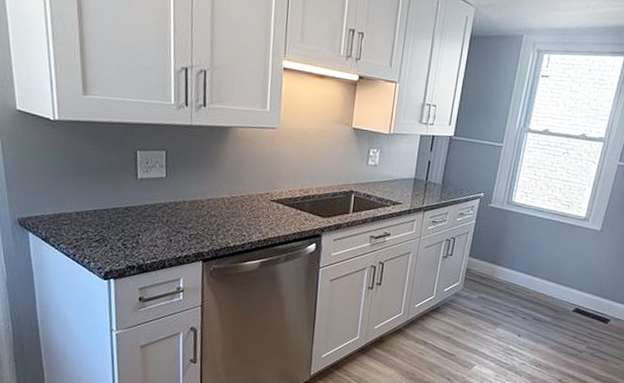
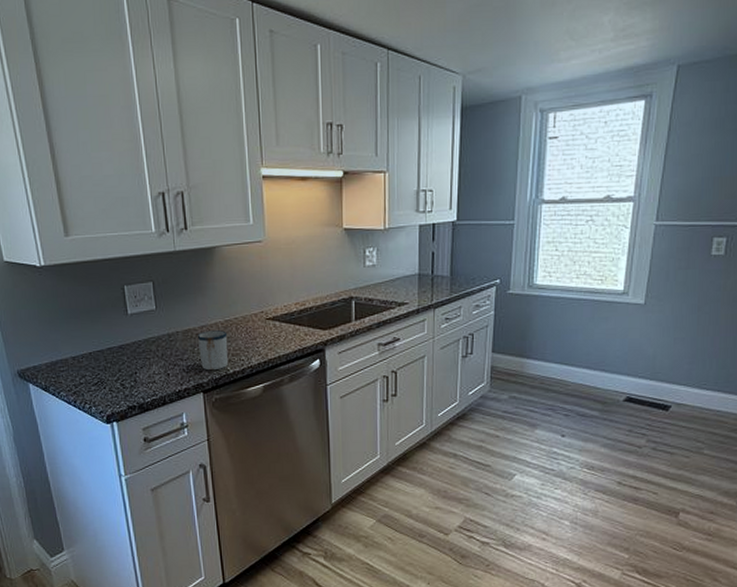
mug: none [202,204,233,242] -> present [197,330,228,371]

